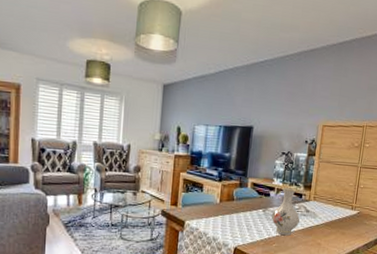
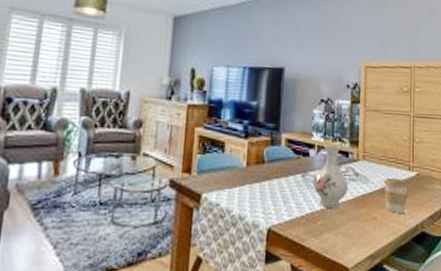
coffee cup: none [328,214,350,242] -> present [383,177,408,215]

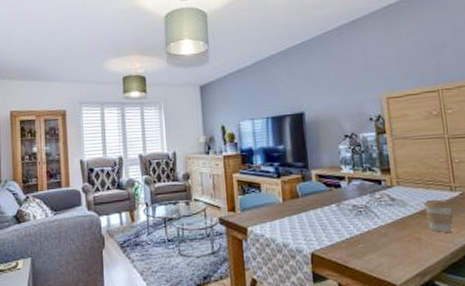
vase: present [312,144,348,209] -> none [348,174,386,233]

